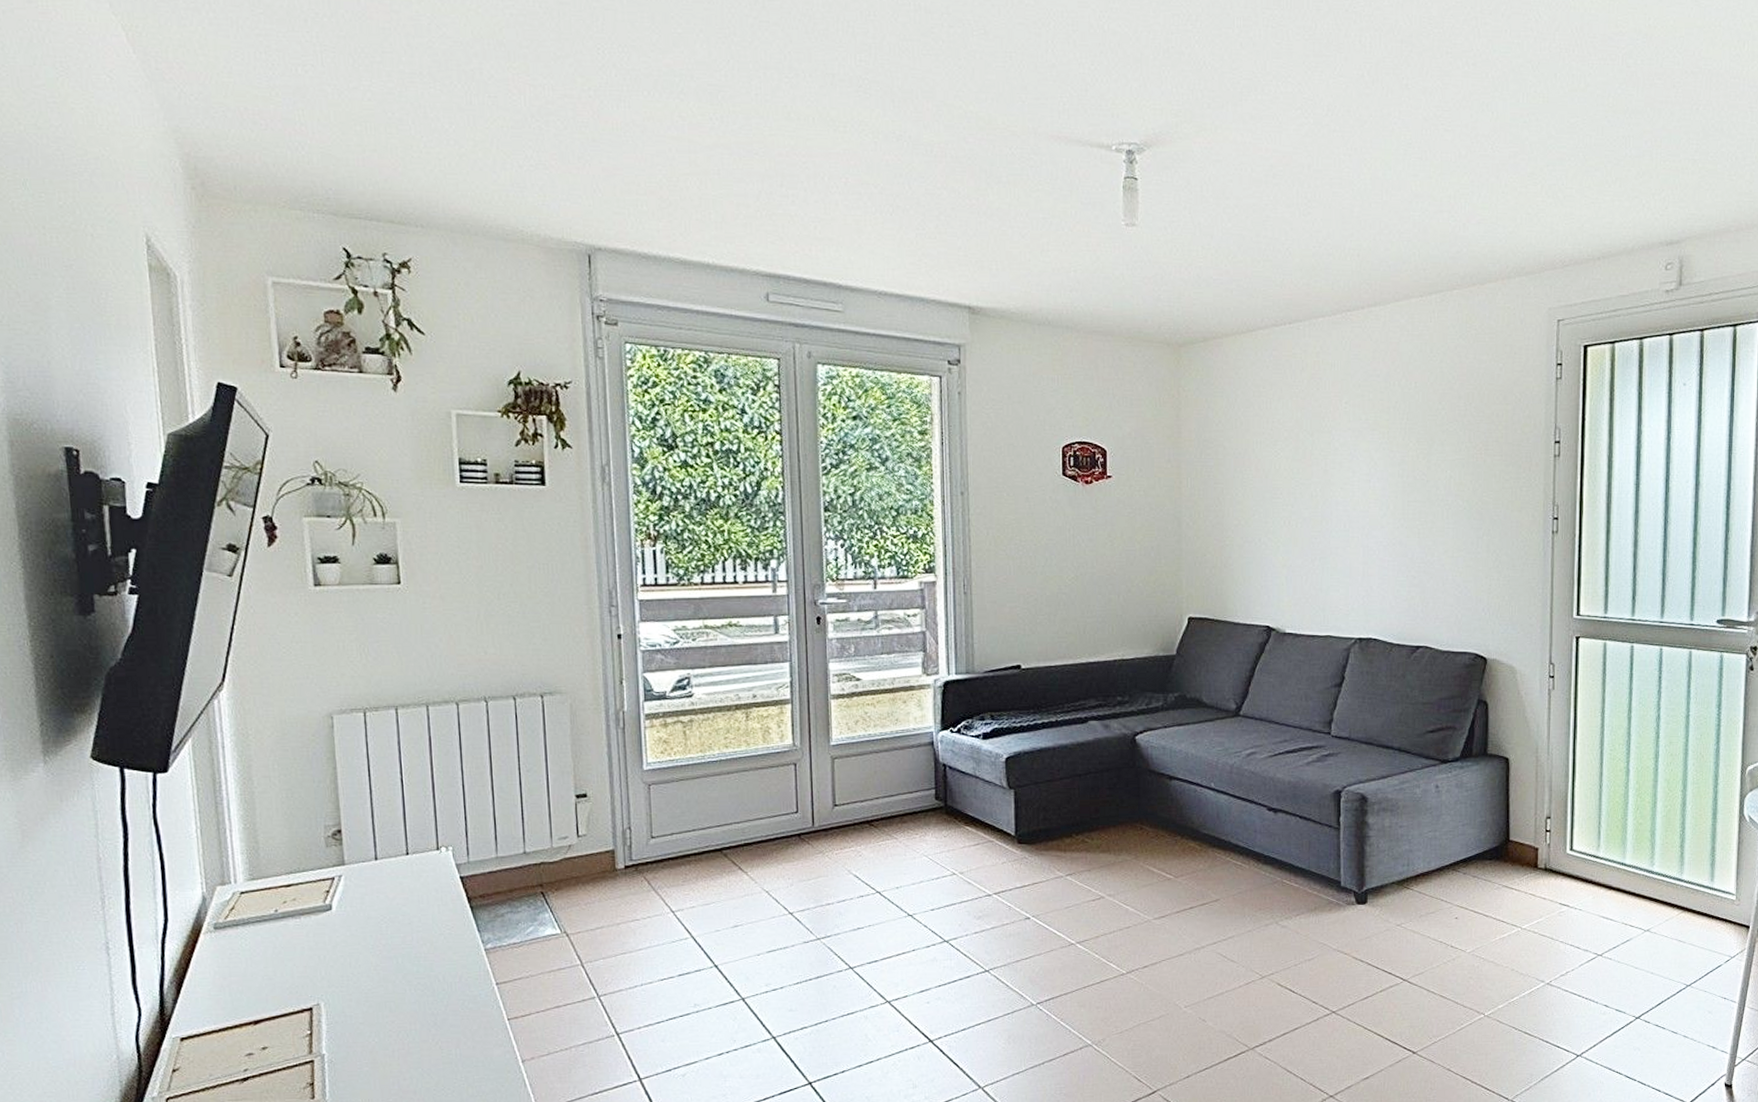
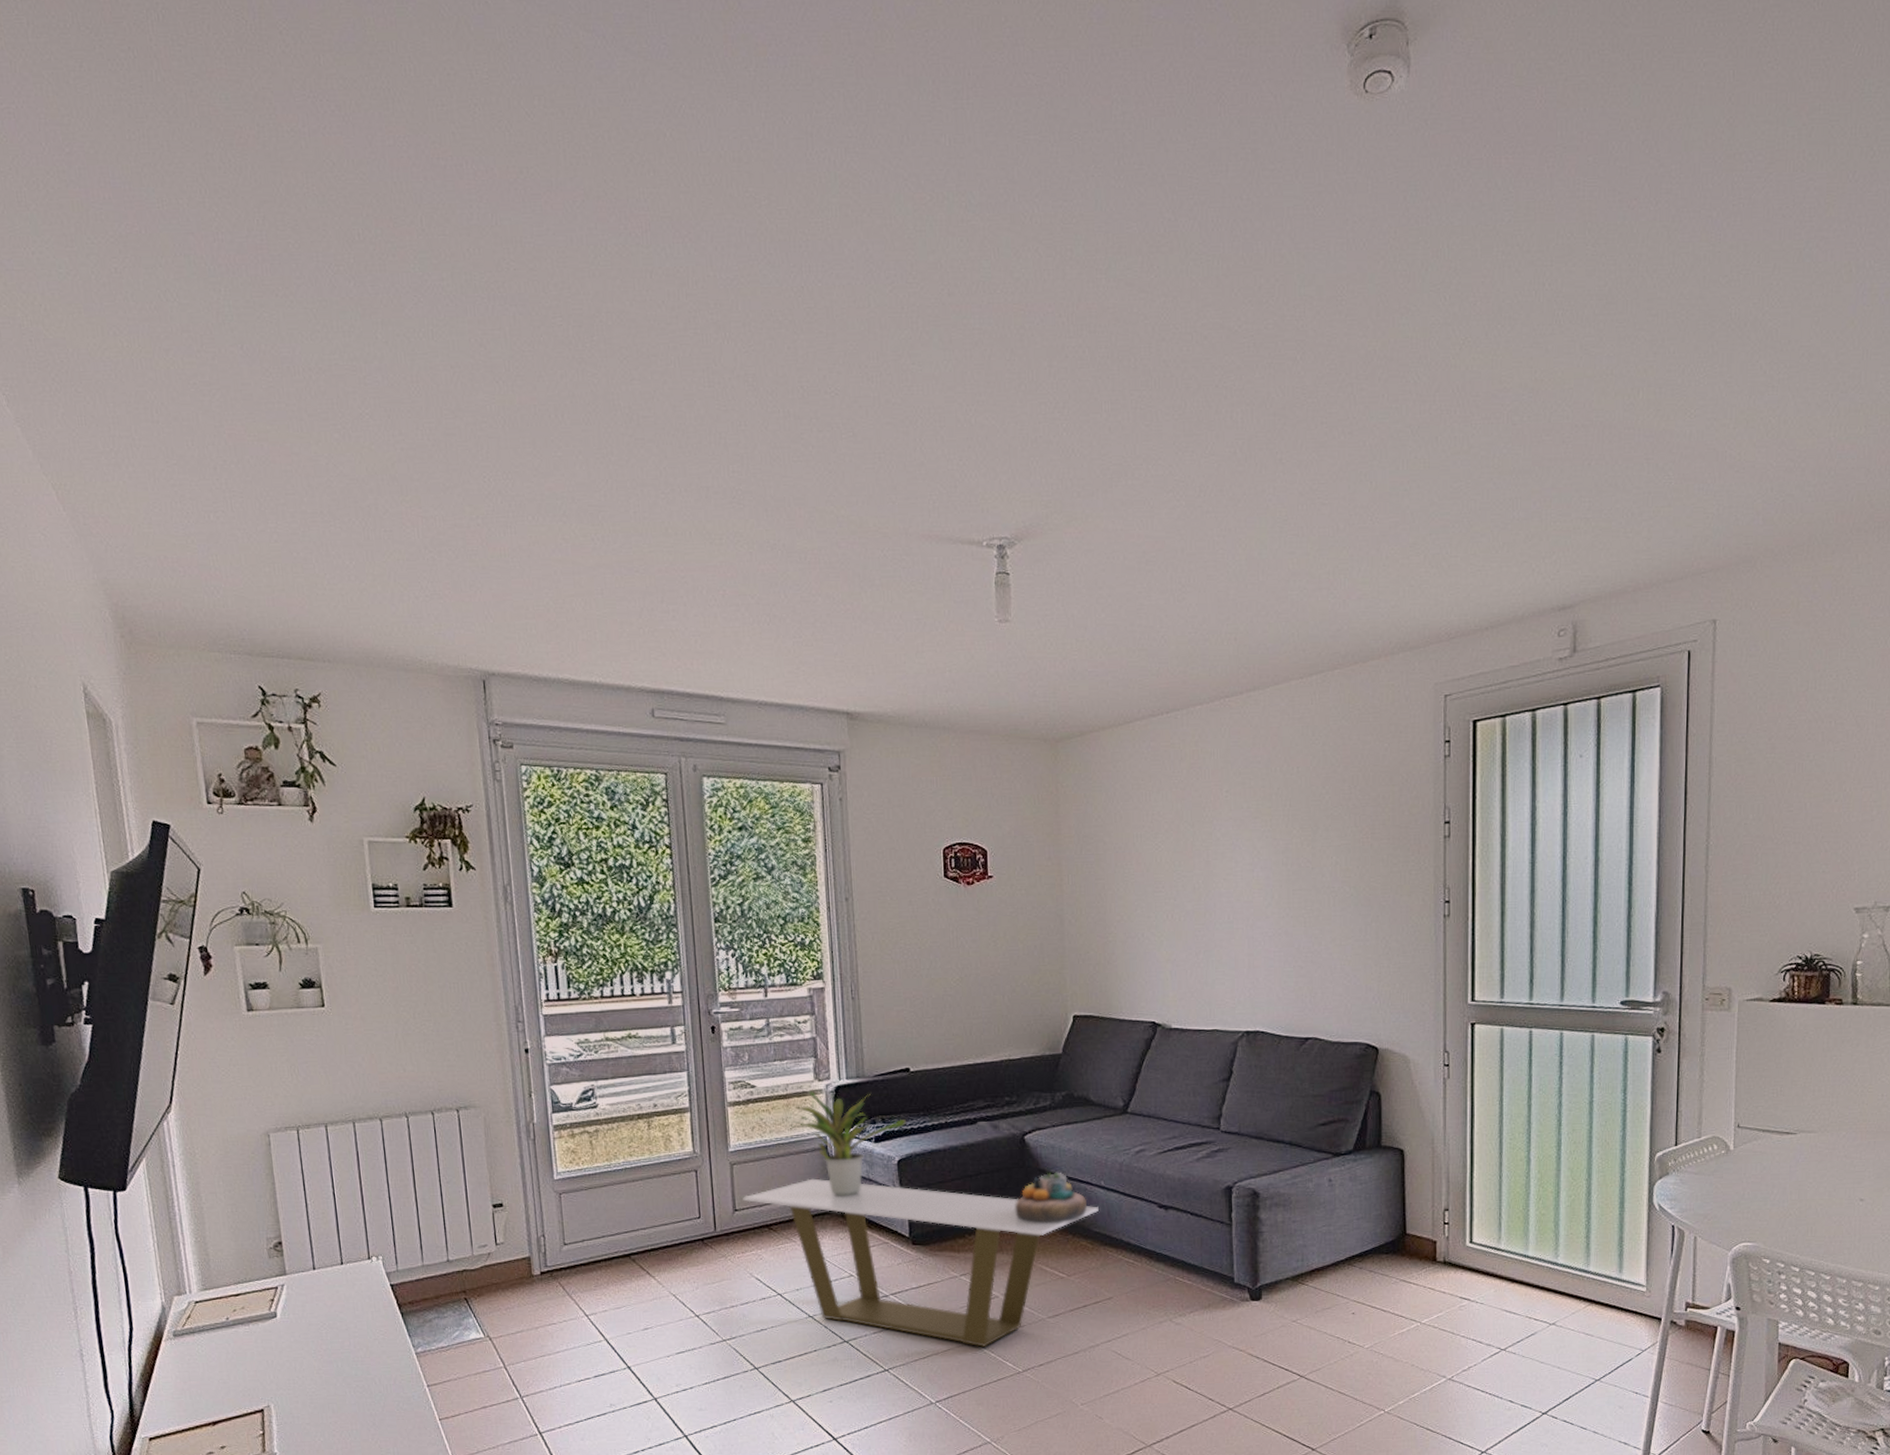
coffee table: none [843,774,1208,949] -> present [743,1178,1099,1348]
potted plant: none [895,686,1015,793] -> present [790,1091,906,1196]
decorative bowl: none [1124,772,1196,825] -> present [1015,1171,1087,1224]

